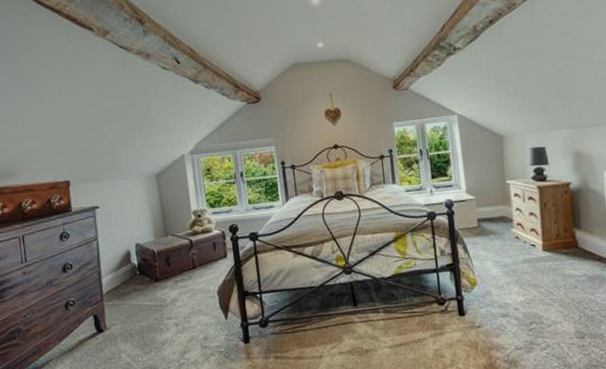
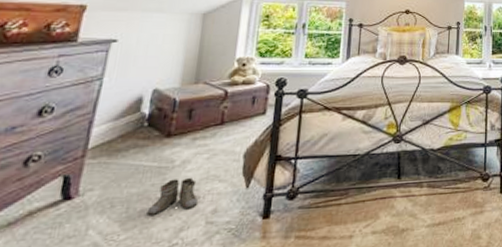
boots: none [156,312,192,343] -> present [146,177,199,217]

